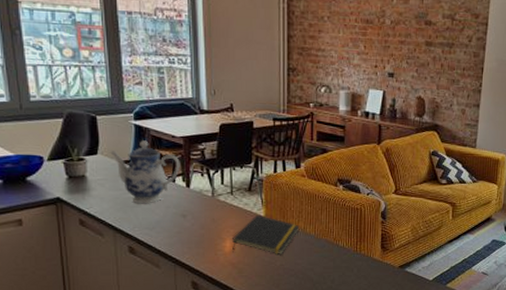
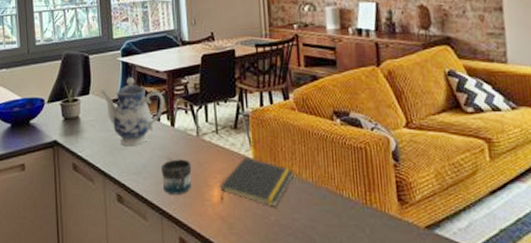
mug: none [176,216,206,246] -> present [162,159,192,194]

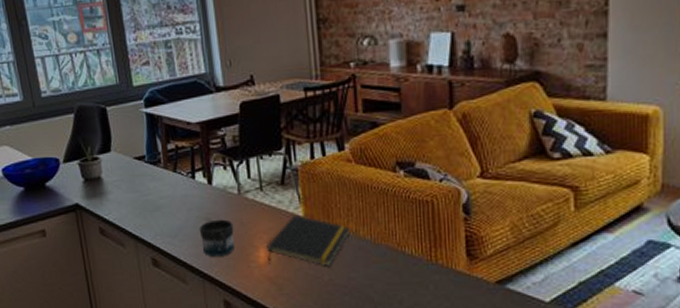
teapot: present [100,77,165,146] -> none [123,131,199,207]

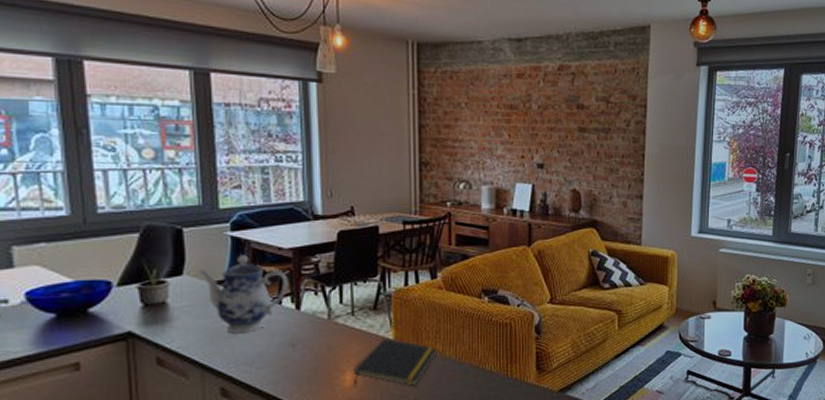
teapot: none [123,131,199,207] -> present [199,255,288,334]
mug: present [200,219,234,256] -> none [282,344,320,383]

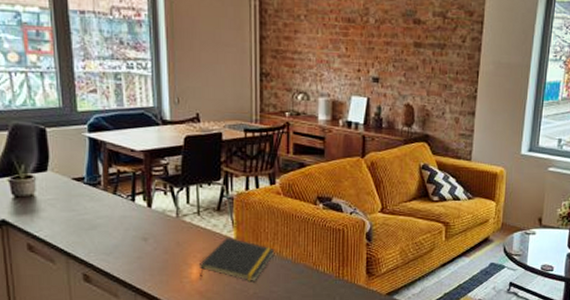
teapot: present [199,255,288,334] -> none [61,155,141,226]

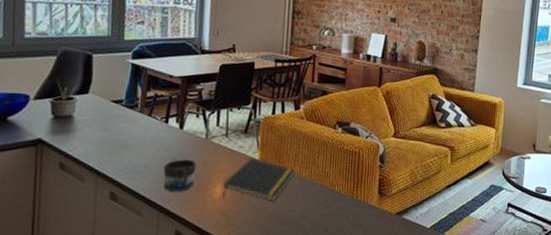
mug: none [136,239,170,273] -> present [164,159,197,191]

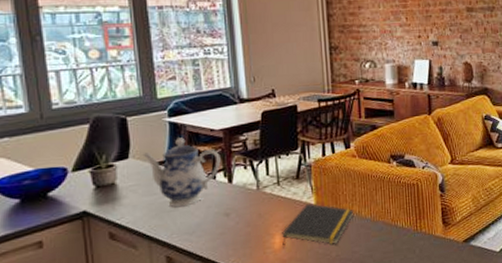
teapot: none [102,80,176,146] -> present [142,137,221,207]
mug: present [164,159,197,191] -> none [218,212,252,248]

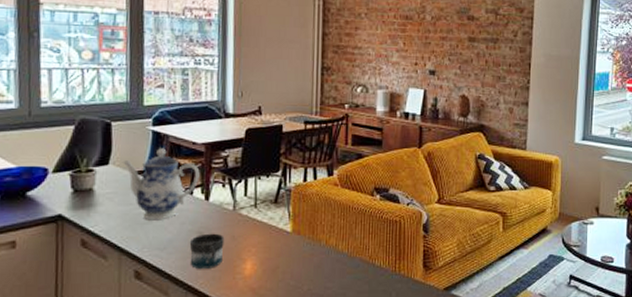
mug: none [218,212,252,248] -> present [190,233,225,269]
notepad: present [281,203,354,249] -> none [253,230,331,277]

